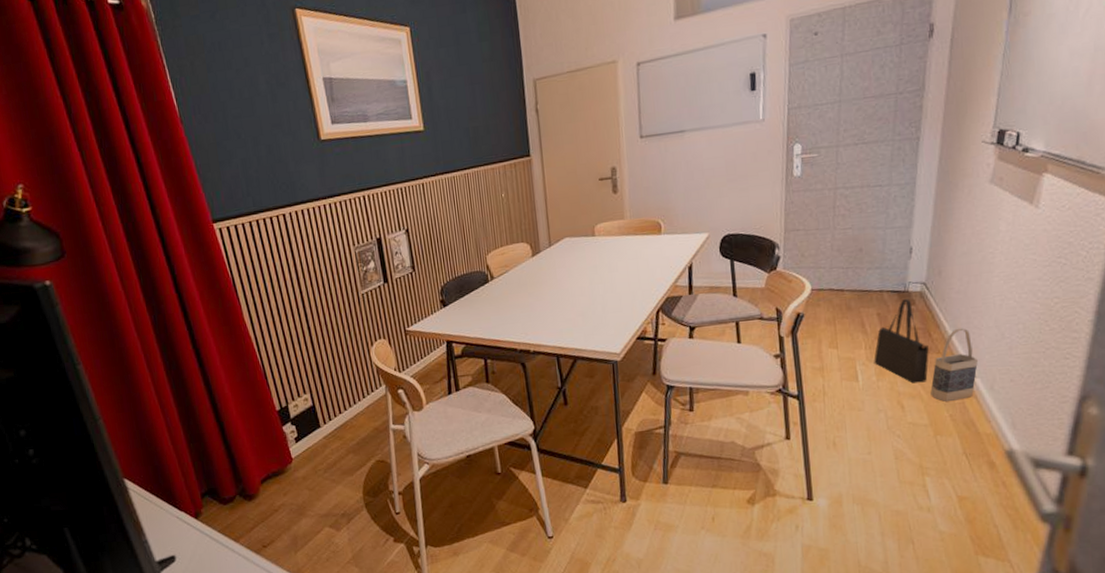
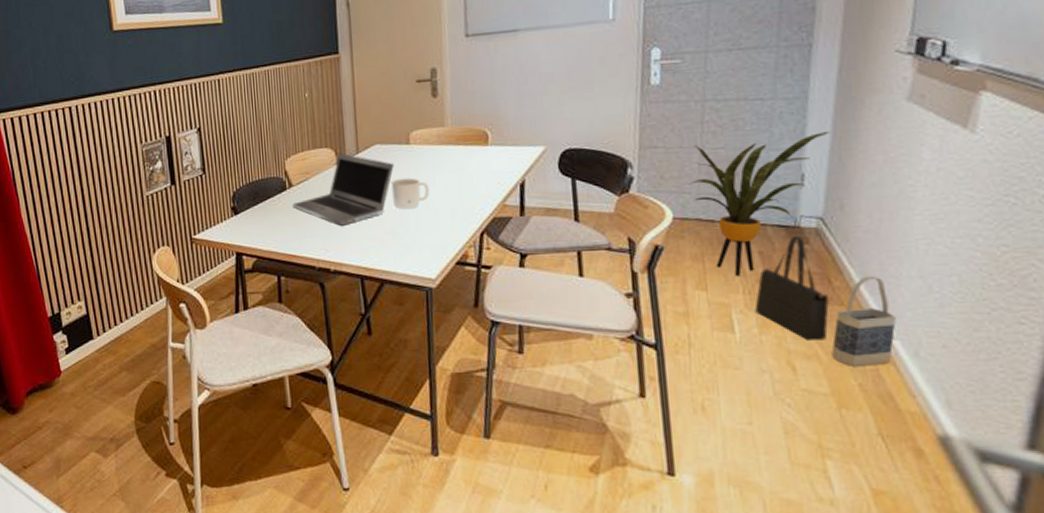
laptop: none [494,246,582,312] -> present [292,152,394,226]
mug: none [579,266,613,296] -> present [391,178,429,211]
house plant: none [824,211,932,335] -> present [689,132,830,277]

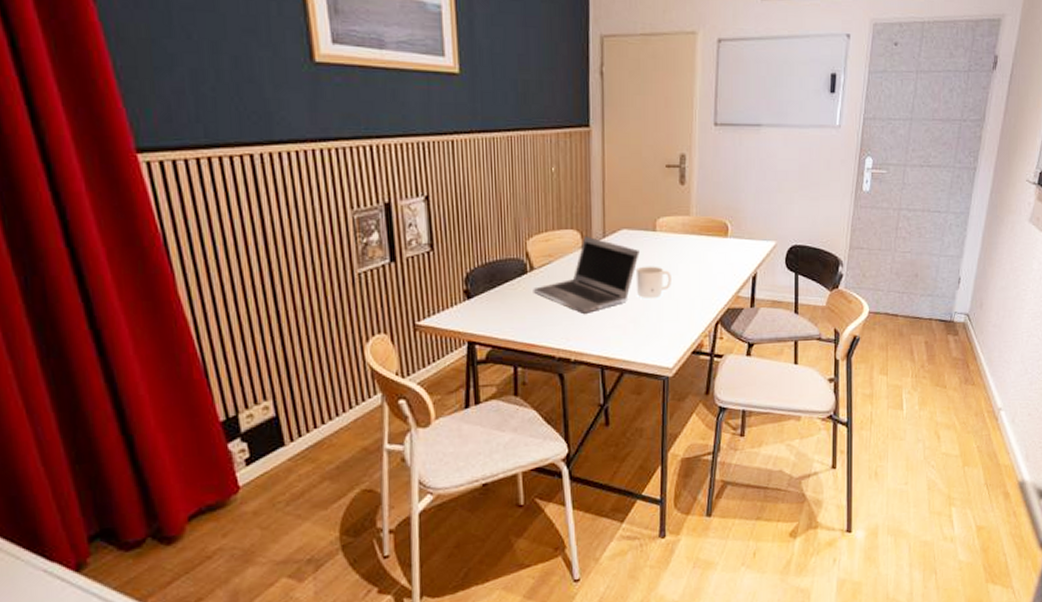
house plant: present [689,132,830,277] -> none [883,243,980,363]
tote bag: present [754,236,829,341] -> none [918,329,966,414]
bag: present [831,276,896,368] -> none [963,361,1004,434]

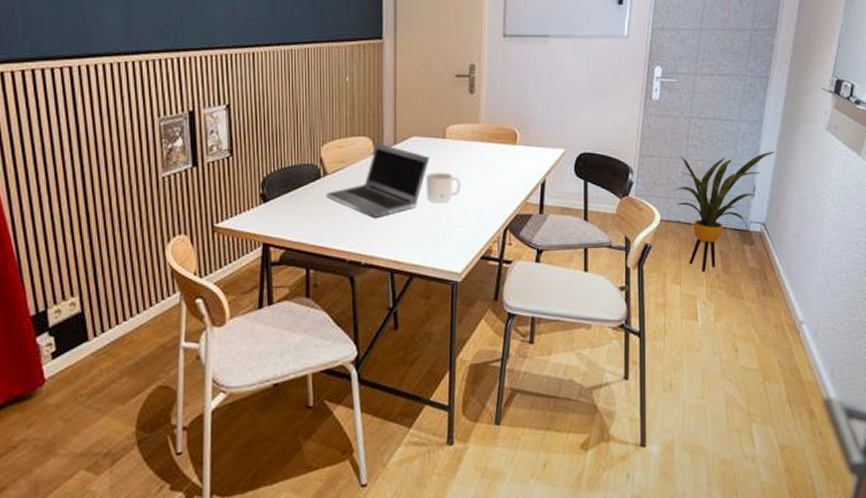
house plant: none [883,243,980,363] -> present [674,152,775,272]

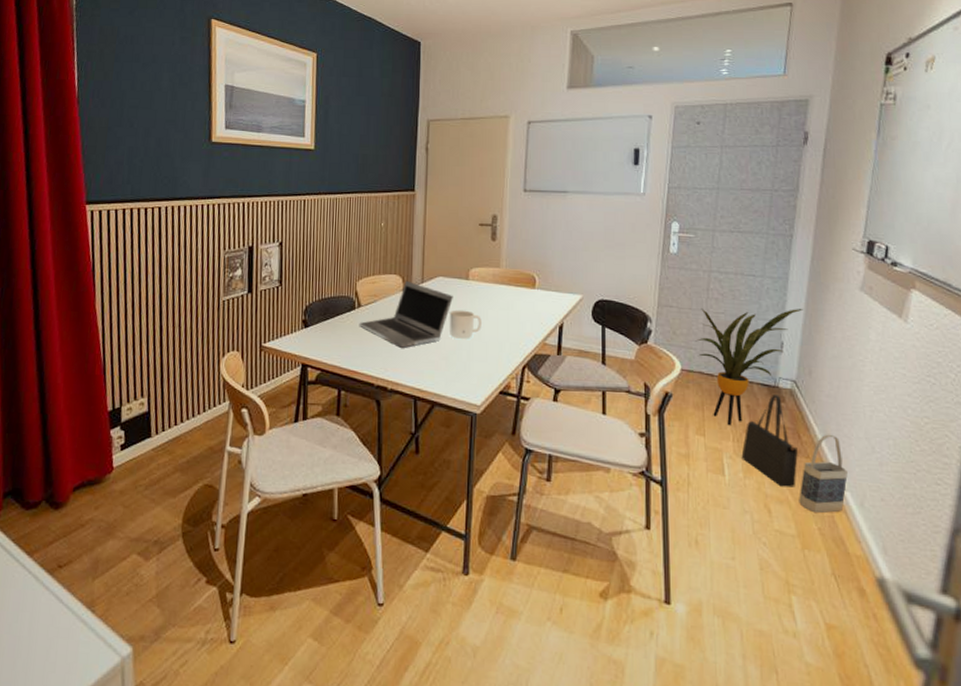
tote bag: none [713,238,763,326] -> present [741,395,798,488]
bag: none [762,272,805,347] -> present [799,434,848,514]

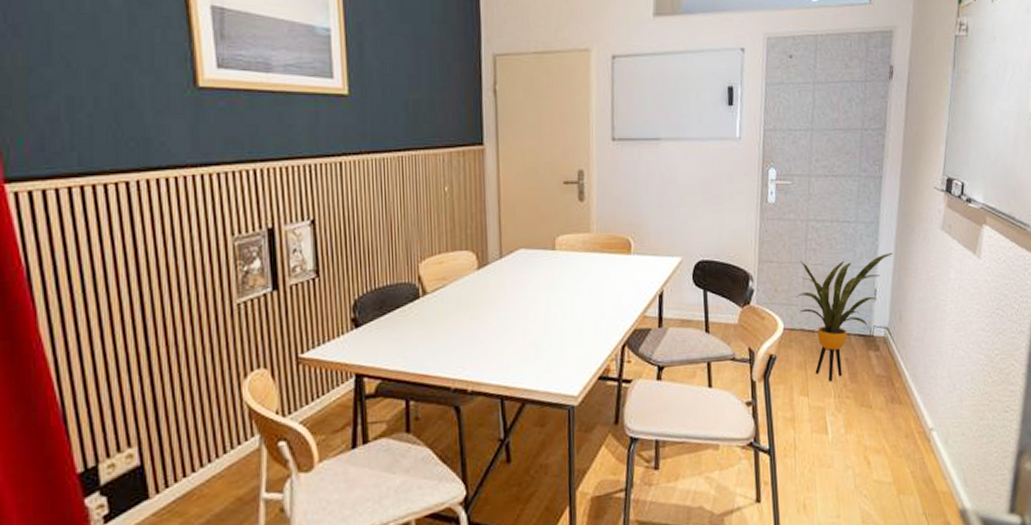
laptop: present [359,280,453,348] -> none [426,256,539,340]
mug: present [449,310,482,340] -> none [535,286,574,323]
tote bag: present [741,395,798,488] -> none [842,344,892,437]
bag: present [799,434,848,514] -> none [893,377,934,458]

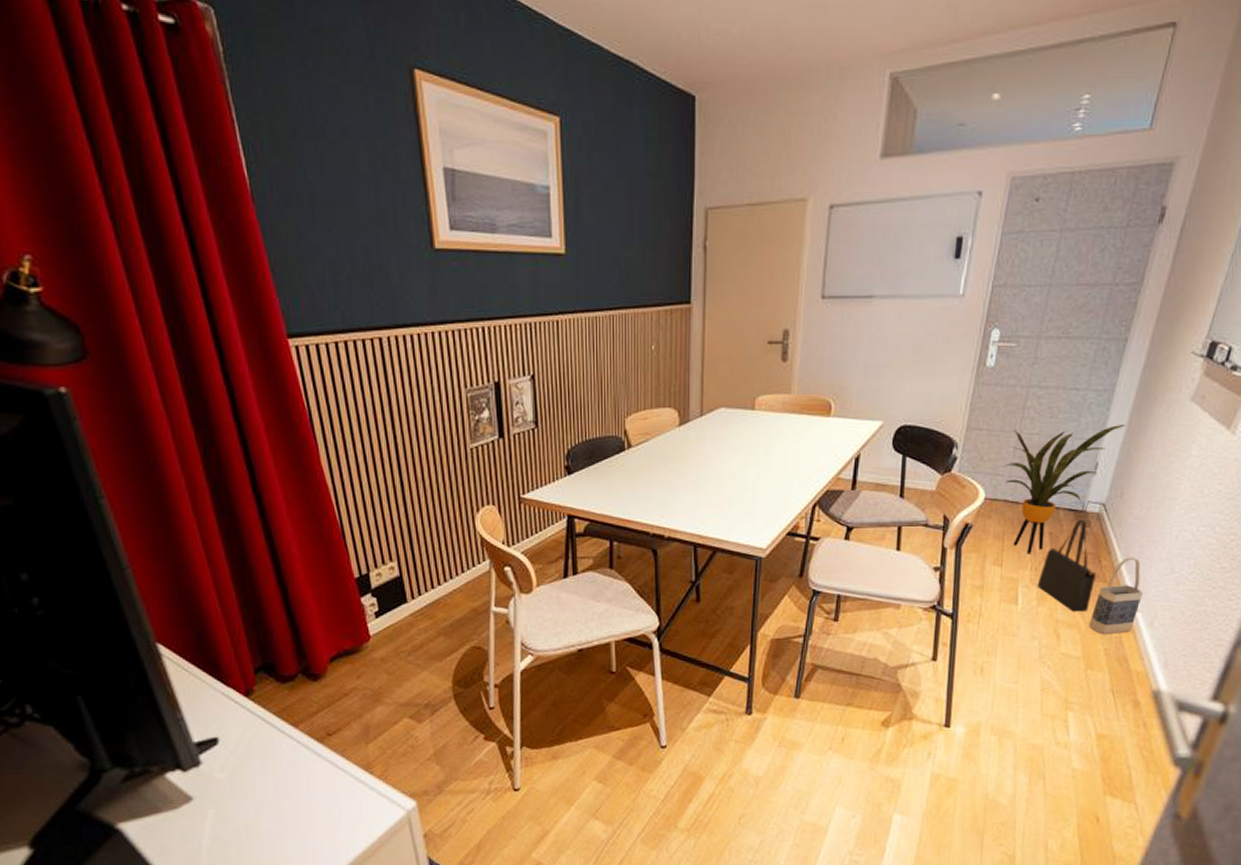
tote bag: none [842,344,892,437] -> present [1037,520,1096,612]
bag: none [893,377,934,458] -> present [1089,557,1143,635]

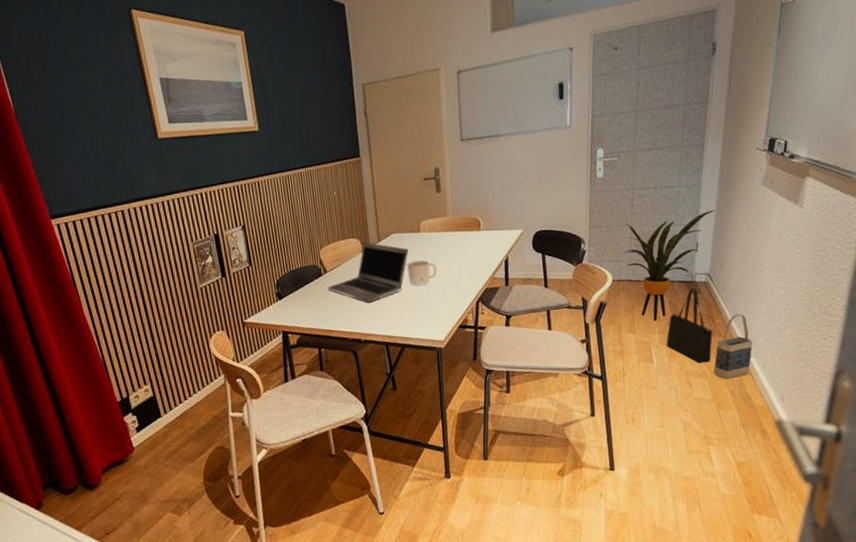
laptop: none [630,414,737,491] -> present [327,242,409,303]
mug: none [732,445,769,479] -> present [406,260,437,288]

